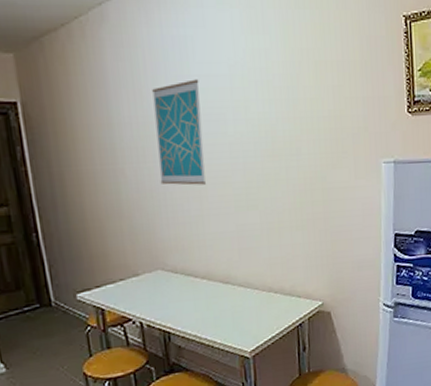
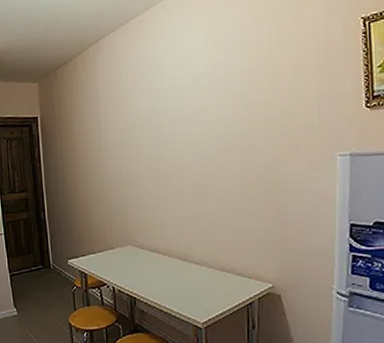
wall art: present [152,79,206,186] -> none [132,91,170,177]

